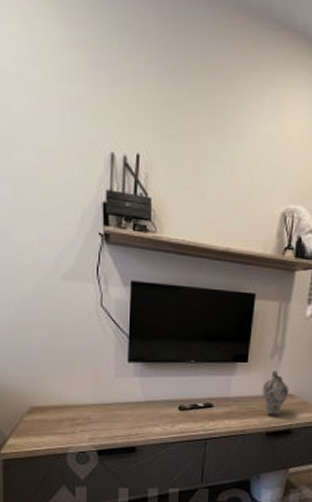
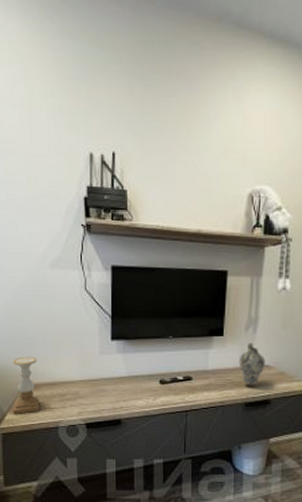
candle holder: none [15,376,47,439] -> present [12,357,40,414]

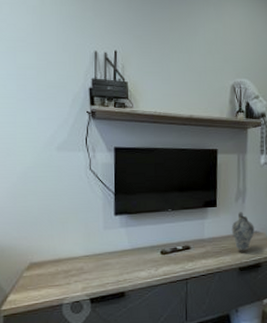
candle holder: present [12,357,40,414] -> none [16,235,44,294]

